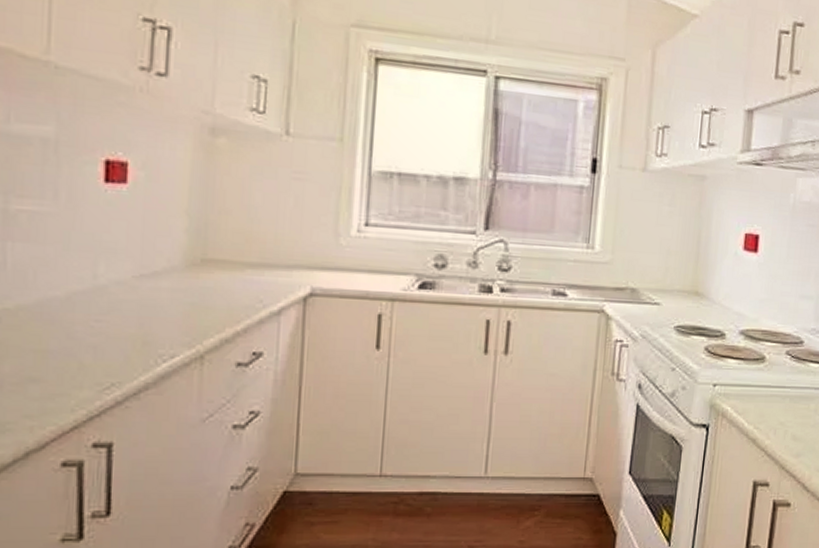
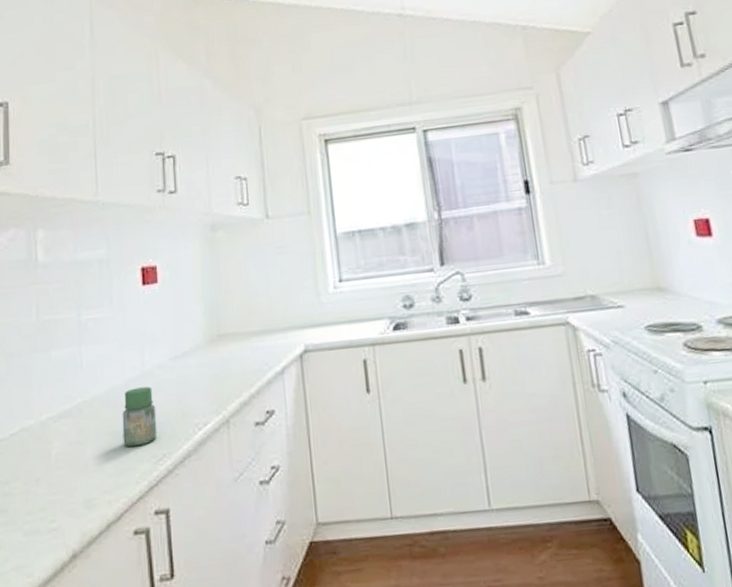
jar: none [57,303,108,371] -> present [122,386,158,447]

